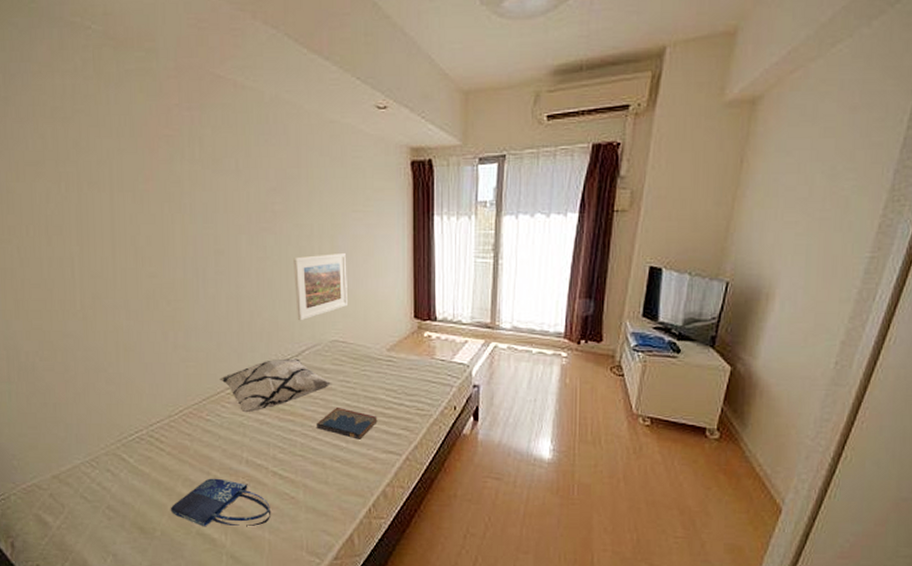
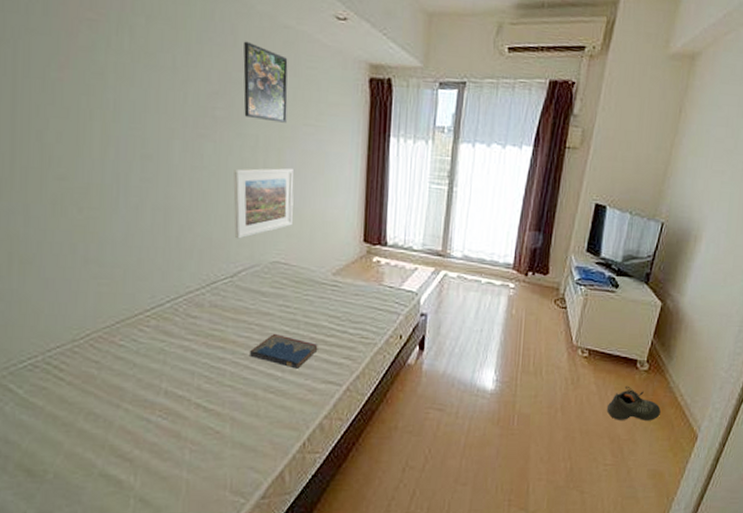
shopping bag: present [170,478,270,527] -> none [67,411,191,467]
decorative pillow: present [220,358,332,413] -> none [138,279,270,338]
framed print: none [296,139,337,211] -> present [243,41,288,123]
shoe: none [674,455,736,492] -> present [606,385,661,420]

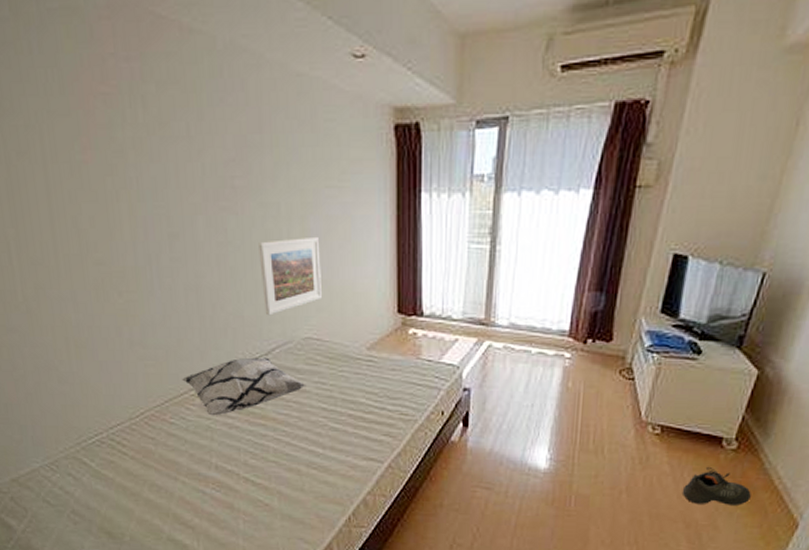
decorative pillow: none [138,279,270,338] -> present [182,357,306,416]
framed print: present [243,41,288,123] -> none [256,97,308,187]
hardcover book: present [250,334,318,369] -> none [290,411,357,446]

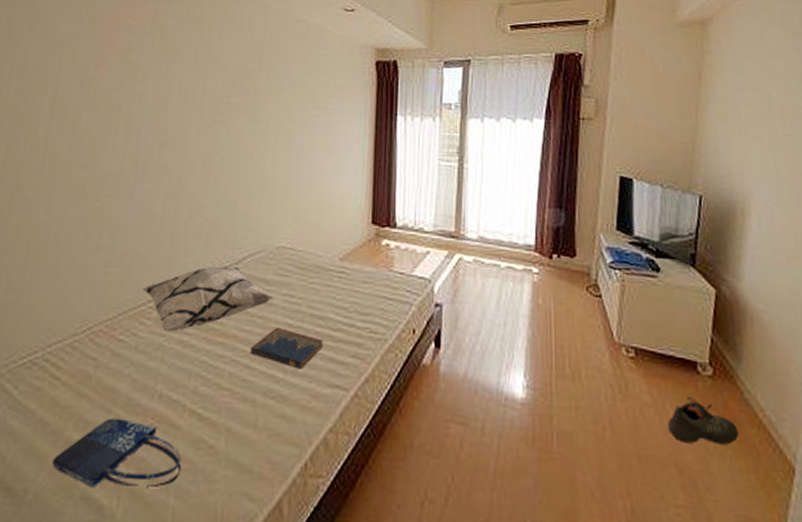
shopping bag: none [138,483,244,533] -> present [52,418,181,488]
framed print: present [258,236,322,316] -> none [241,149,302,223]
hardcover book: none [290,411,357,446] -> present [251,328,324,369]

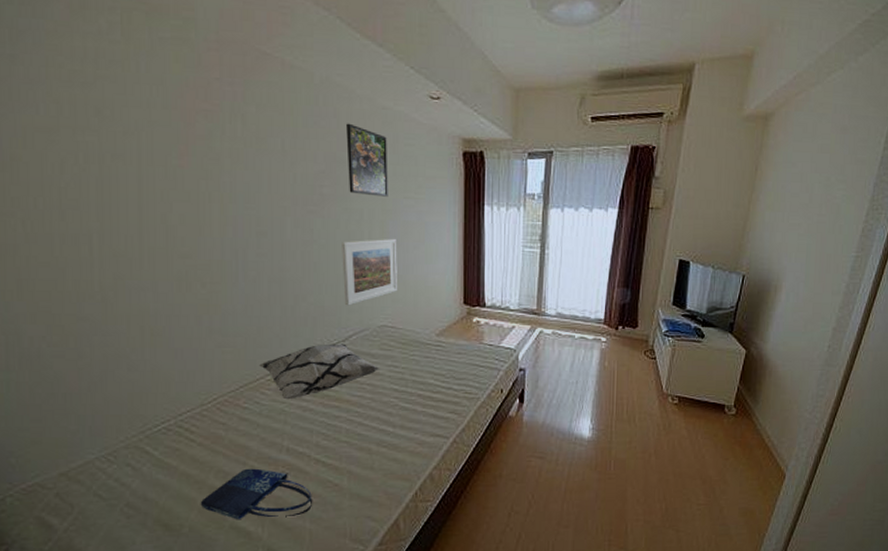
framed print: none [241,149,302,223] -> present [342,238,397,306]
hardcover book: present [251,328,324,369] -> none [363,393,426,424]
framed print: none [257,35,300,107] -> present [346,123,388,197]
shoe: present [667,395,739,444] -> none [697,429,749,462]

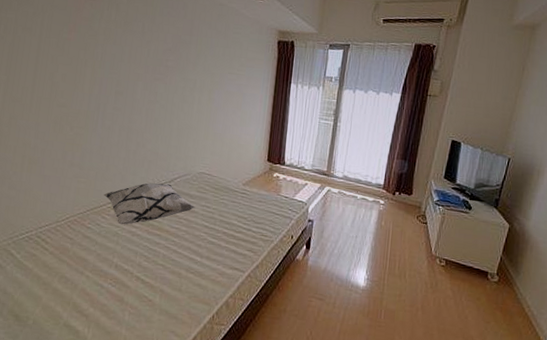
shopping bag: present [200,468,312,520] -> none [44,277,130,323]
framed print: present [342,238,397,306] -> none [174,103,219,154]
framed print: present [346,123,388,197] -> none [187,14,221,72]

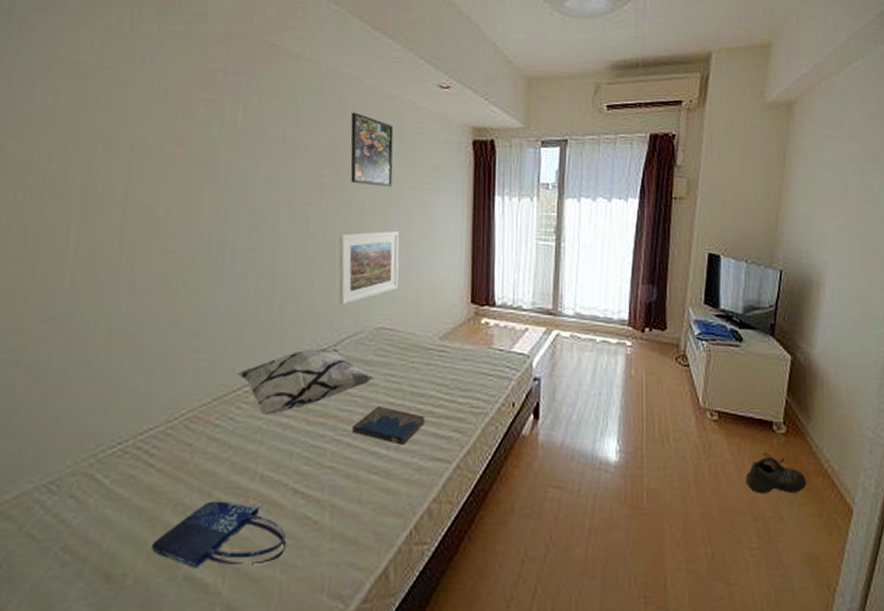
shopping bag: none [44,277,130,323] -> present [151,501,286,569]
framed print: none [174,103,219,154] -> present [338,230,400,305]
hardcover book: none [178,227,229,256] -> present [353,407,425,445]
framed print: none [187,14,221,72] -> present [350,112,394,187]
shoe: none [461,293,510,327] -> present [745,452,806,493]

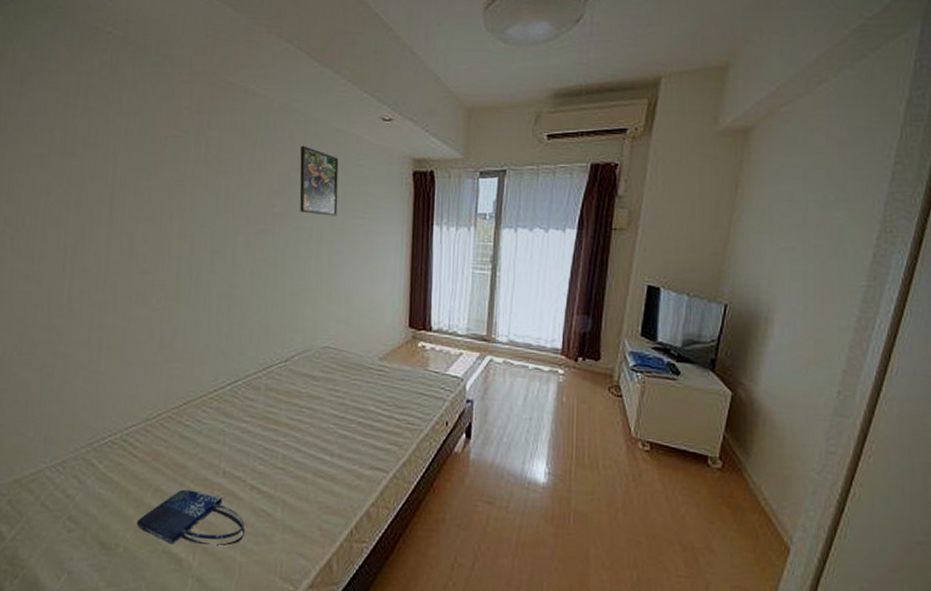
decorative pillow: present [237,348,375,415] -> none [203,363,320,420]
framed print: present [338,230,400,305] -> none [289,257,344,325]
hardcover book: present [353,407,425,445] -> none [301,418,366,454]
shoe: present [745,452,806,493] -> none [675,485,741,527]

